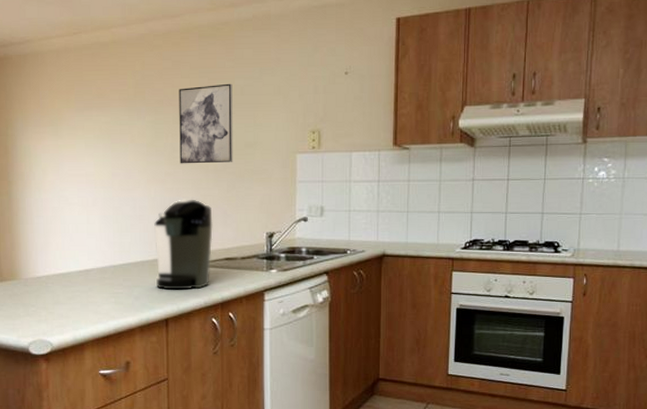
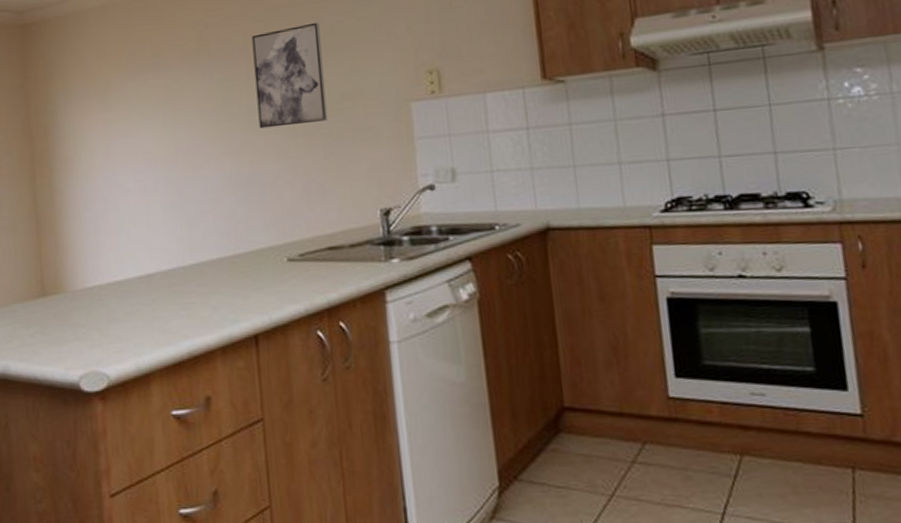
coffee maker: present [154,199,213,290] -> none [231,172,310,295]

